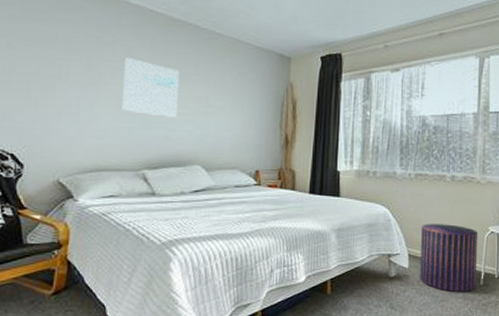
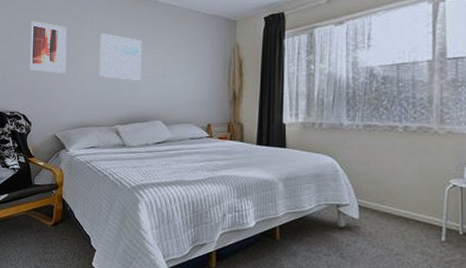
wall art: none [22,33,78,104] -> present [29,21,67,73]
pouf: present [419,224,478,292] -> none [370,175,438,247]

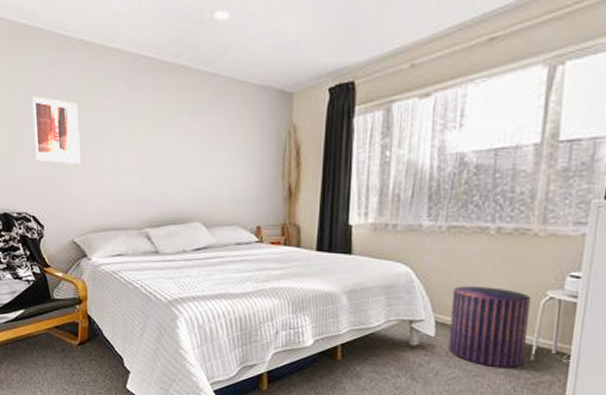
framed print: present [99,33,142,81] -> none [120,112,174,173]
pouf: none [370,175,438,247] -> present [448,286,532,368]

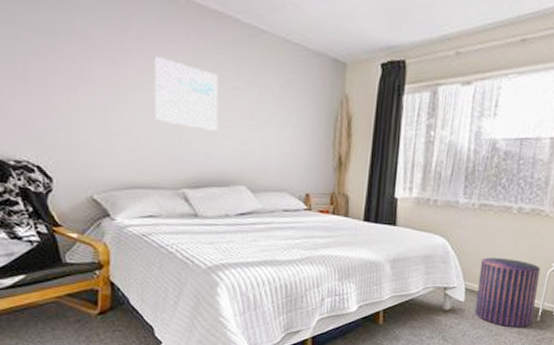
wall art: present [32,95,81,164] -> none [37,21,102,110]
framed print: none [120,112,174,173] -> present [154,57,218,131]

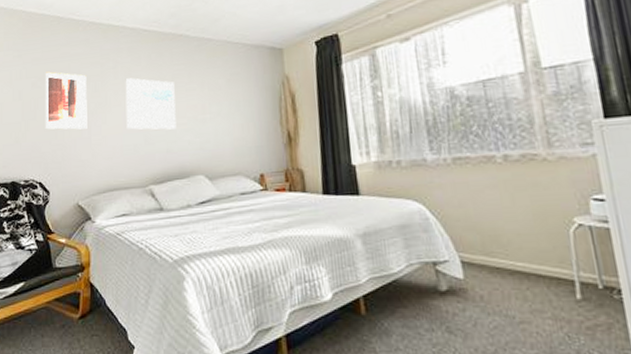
wall art: none [37,21,102,110] -> present [45,71,87,130]
pouf: present [474,257,541,327] -> none [473,218,572,310]

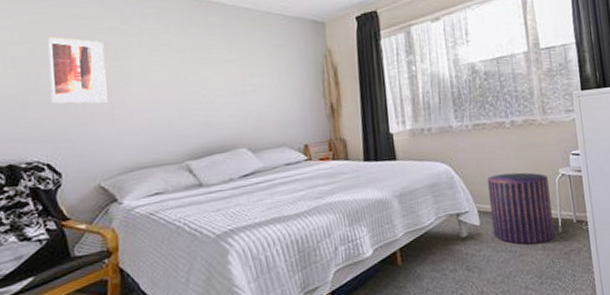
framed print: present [125,78,176,130] -> none [152,47,215,103]
pouf: none [473,218,572,310] -> present [487,172,556,245]

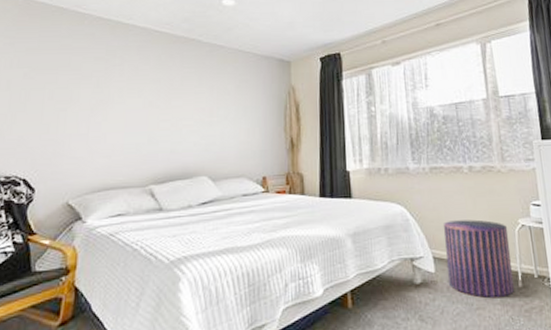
wall art: present [48,36,108,104] -> none [35,63,89,125]

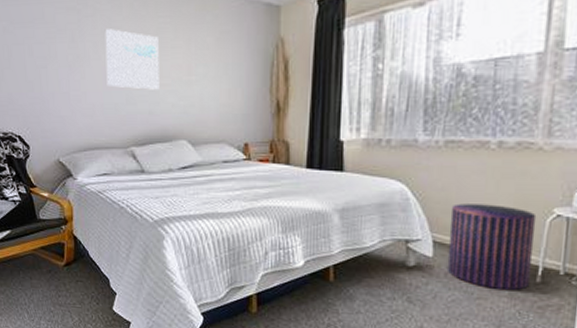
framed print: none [129,77,183,130] -> present [105,29,160,90]

